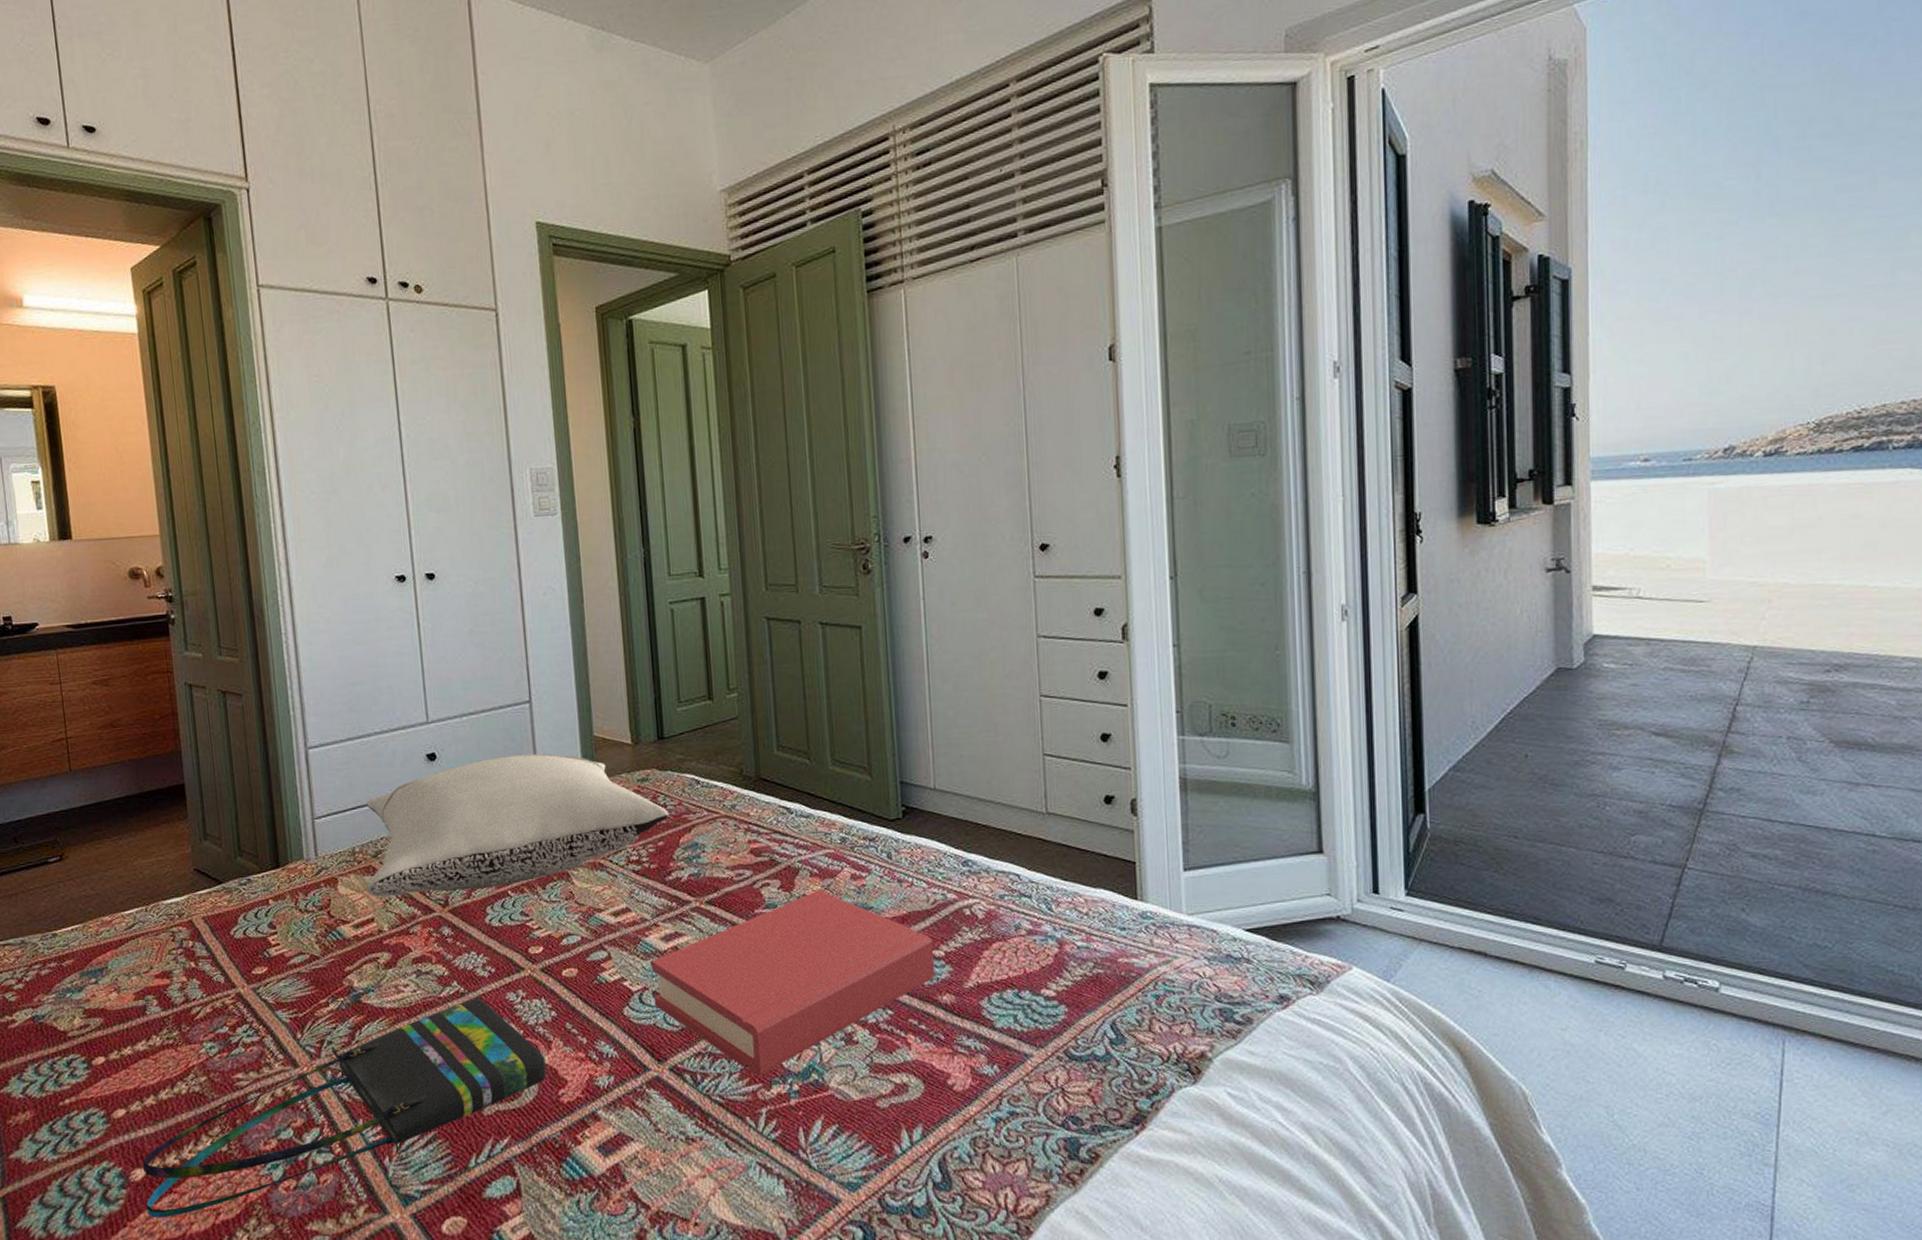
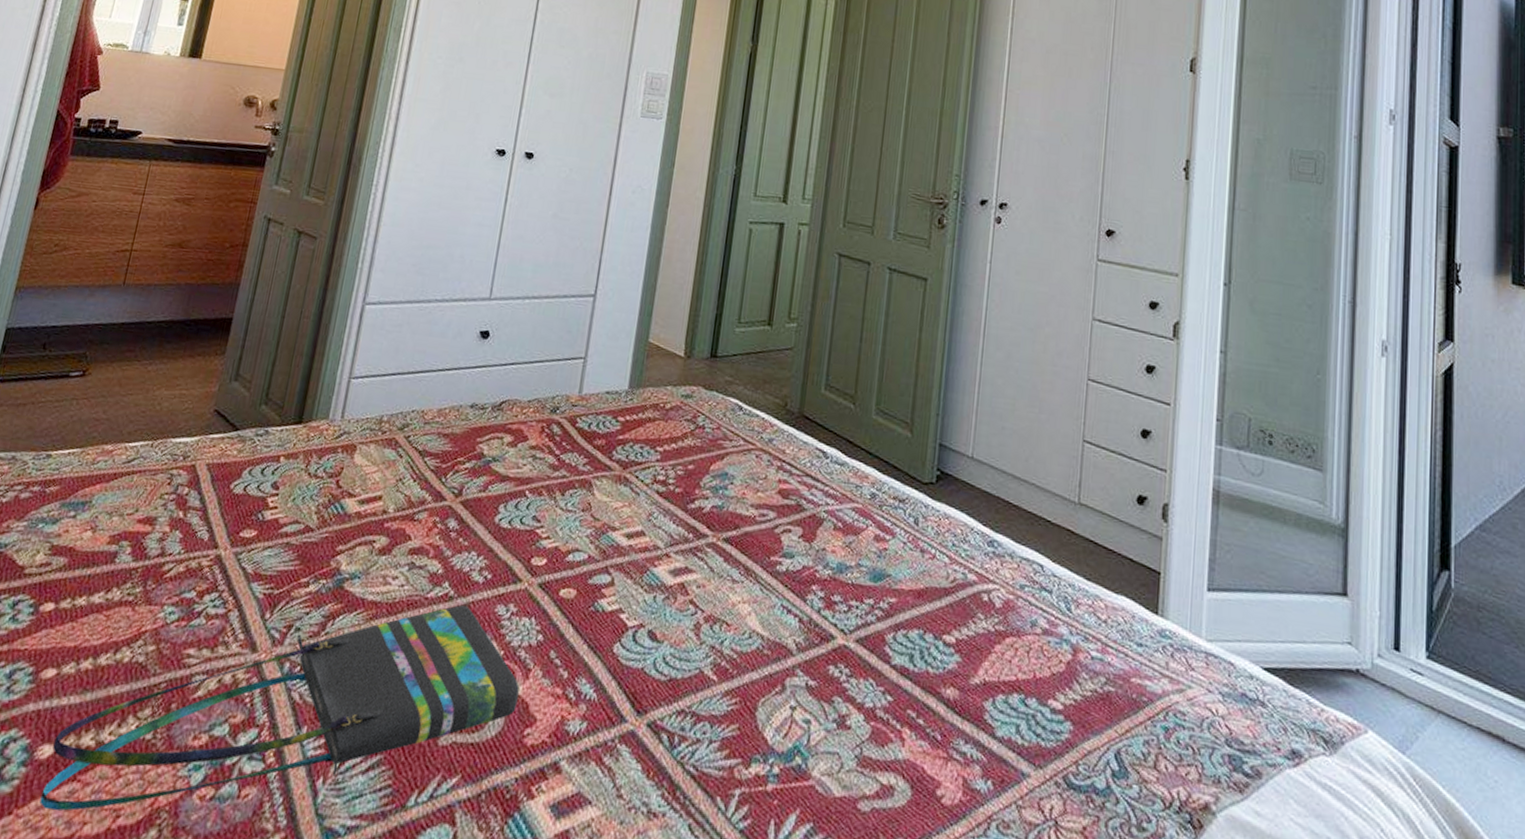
pillow: present [366,753,669,898] -> none [382,346,706,485]
hardback book: present [651,890,936,1077] -> none [647,546,946,750]

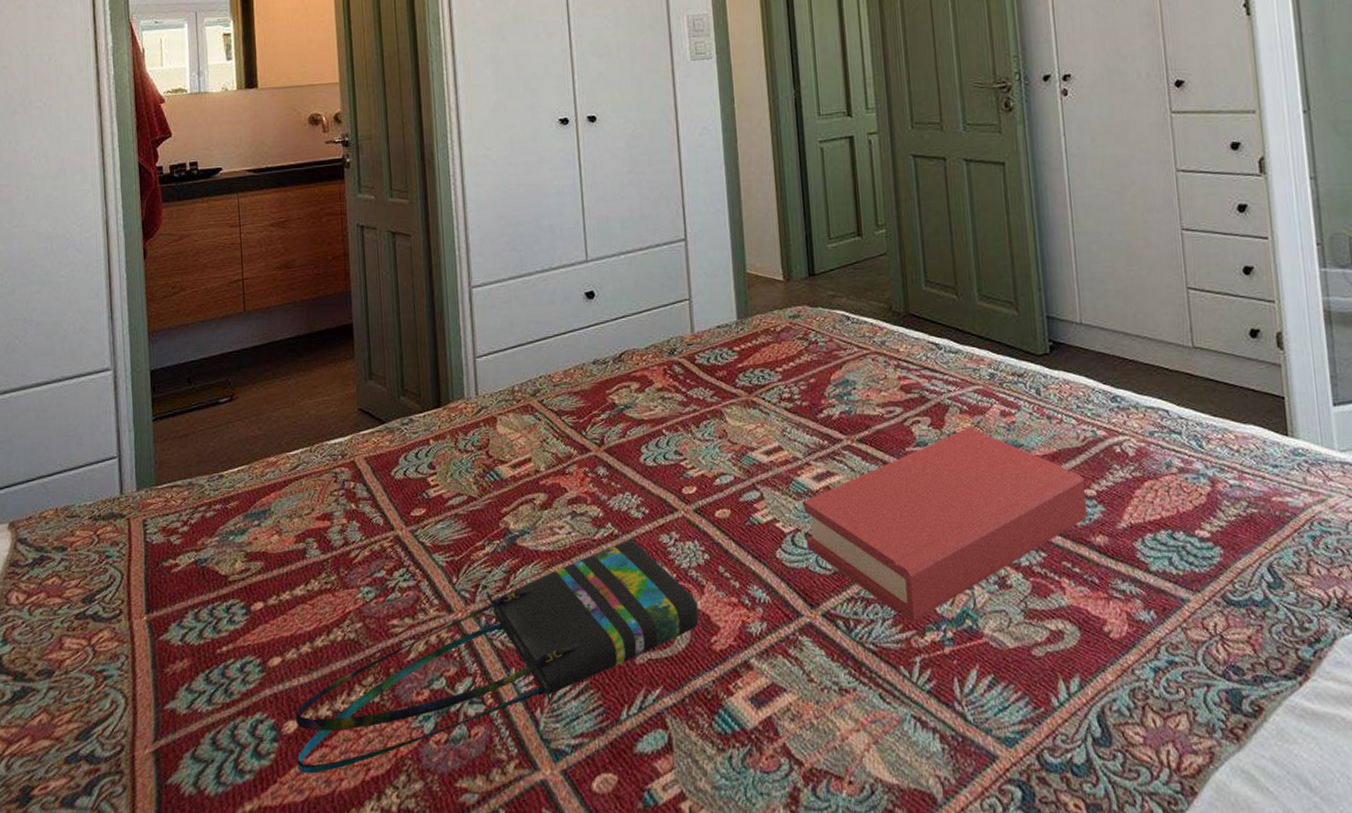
hardback book: none [647,546,946,750] -> present [803,427,1088,623]

